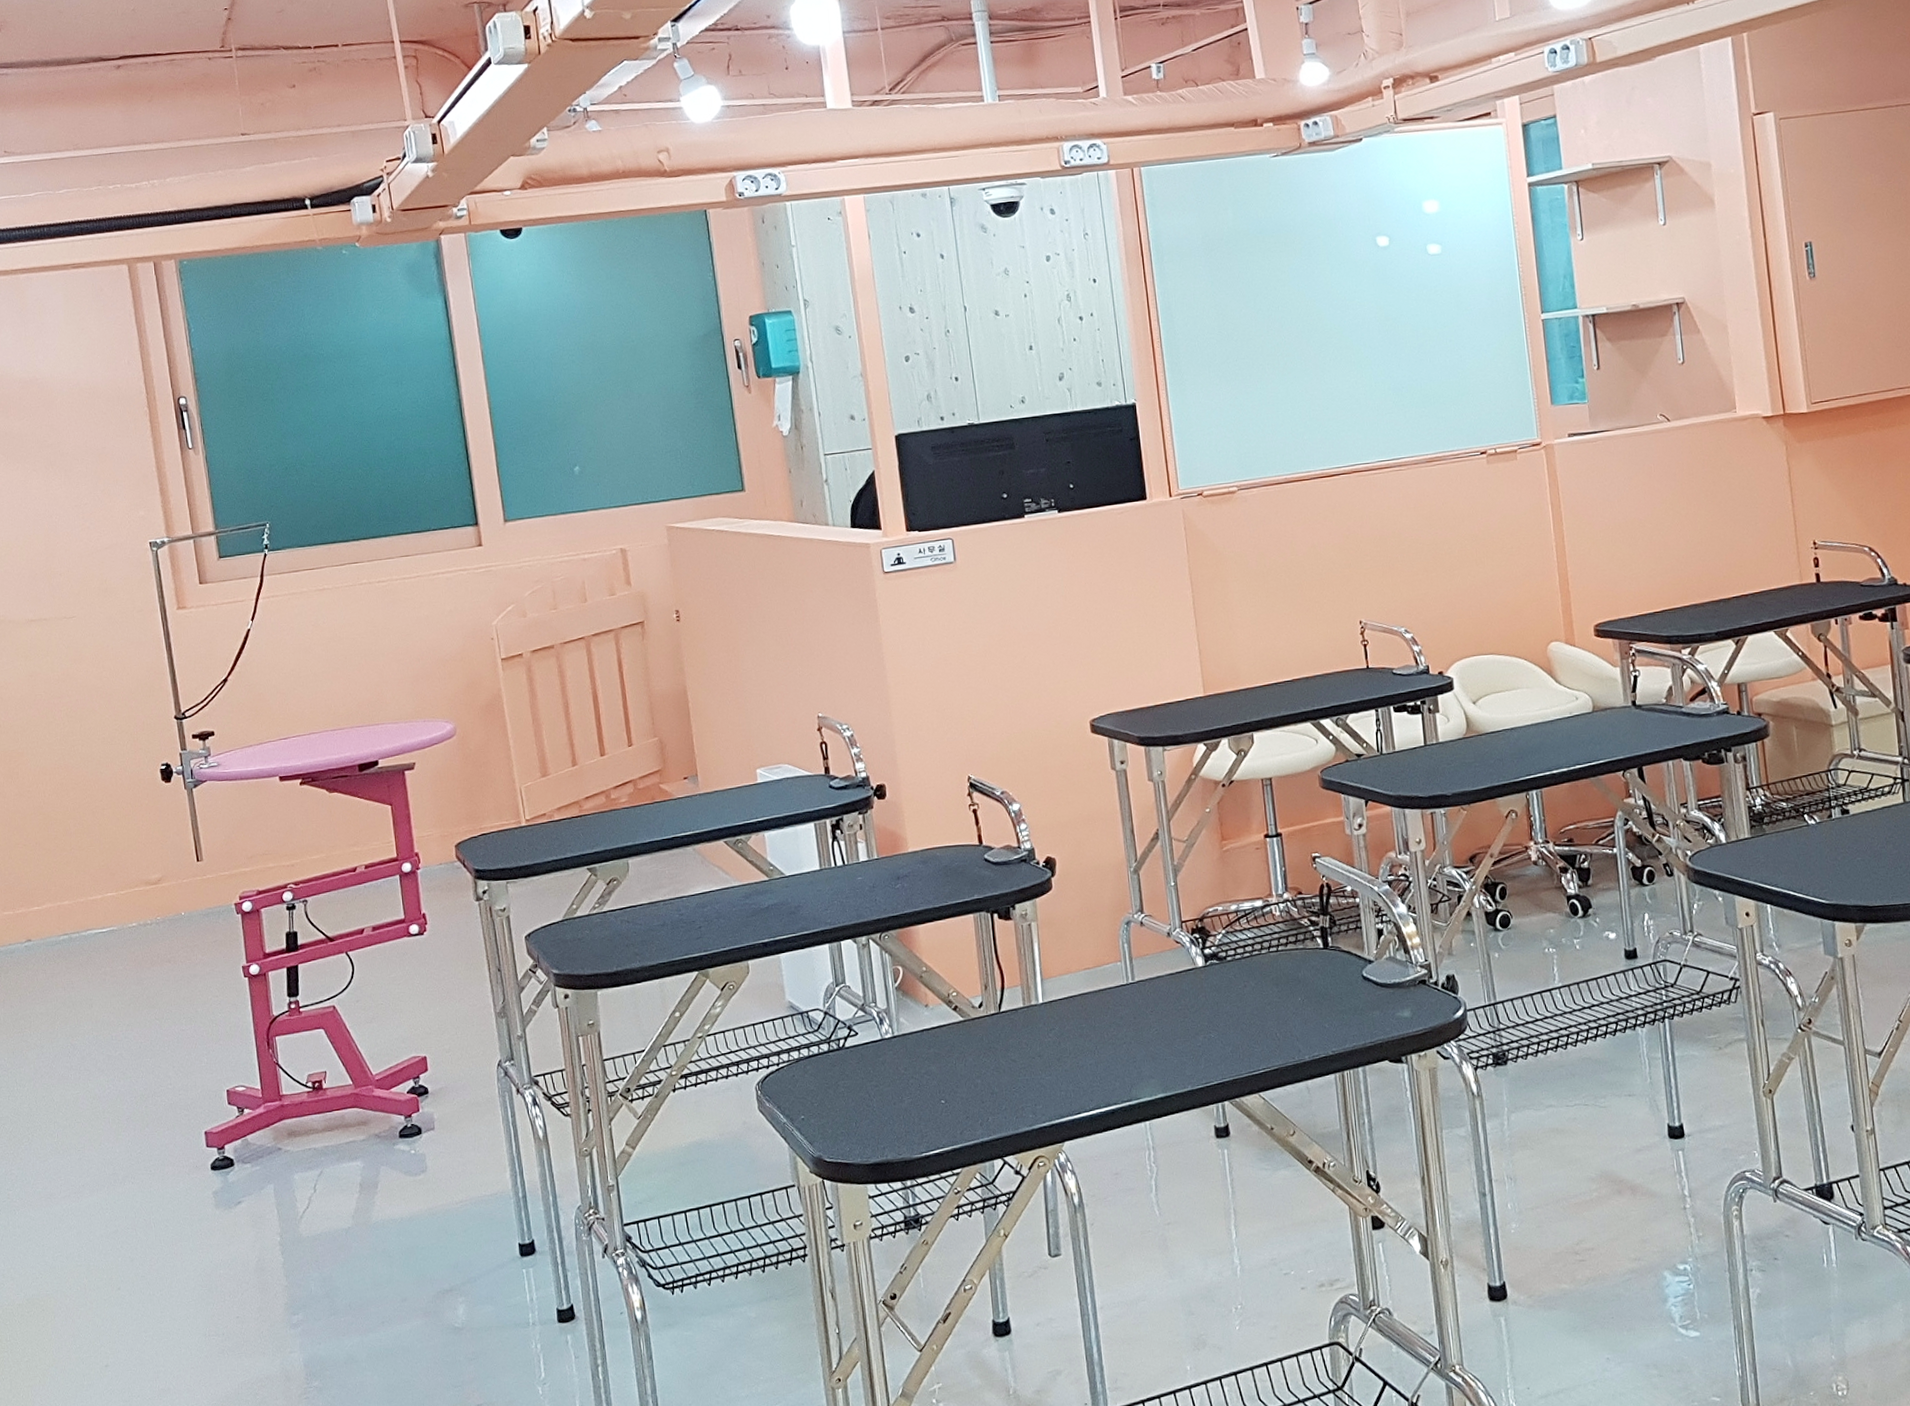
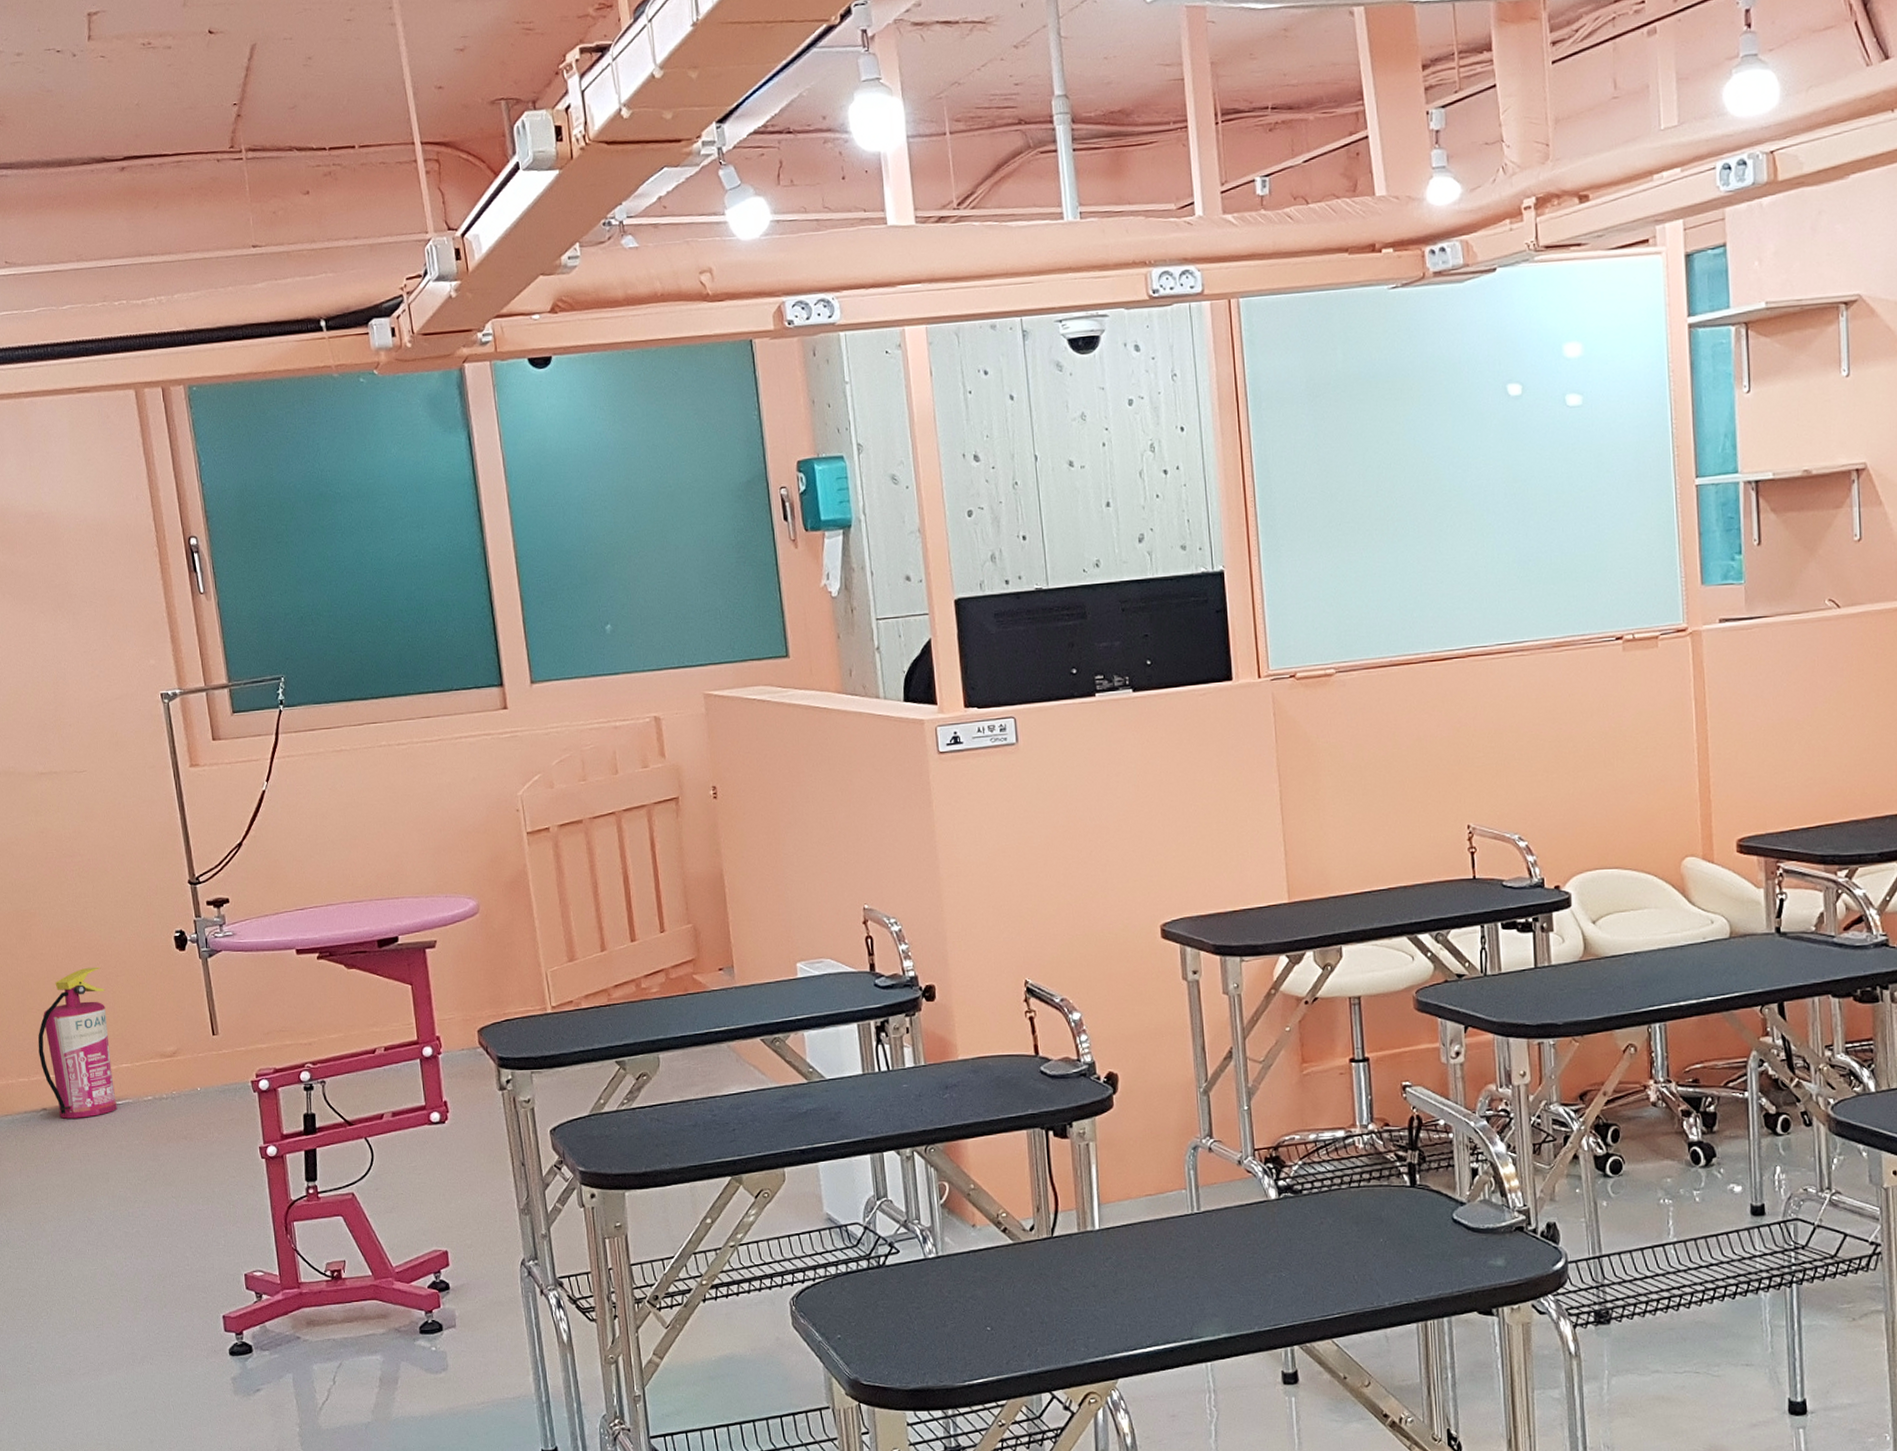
fire extinguisher: none [23,801,102,949] -> present [38,967,117,1119]

